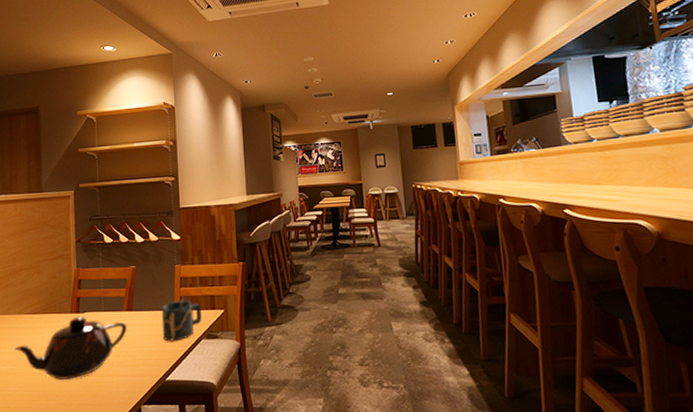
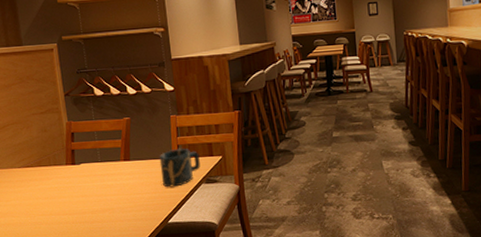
teapot: present [13,316,127,380] -> none [9,167,126,228]

